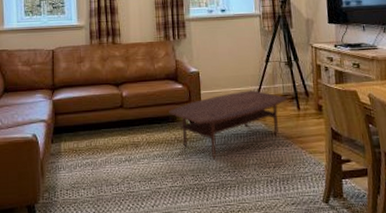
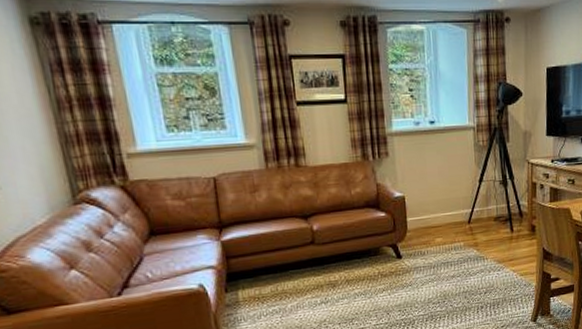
coffee table: present [169,90,287,159] -> none [370,214,501,291]

